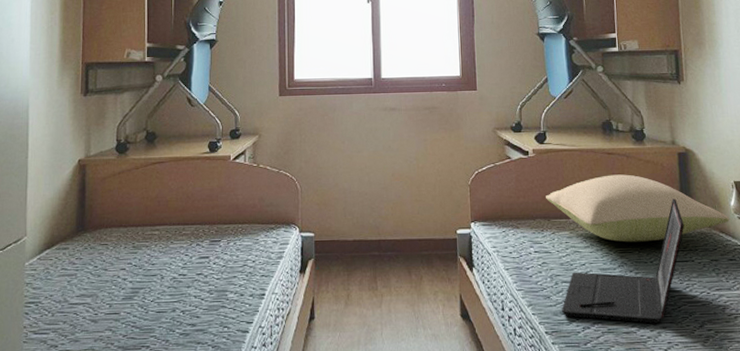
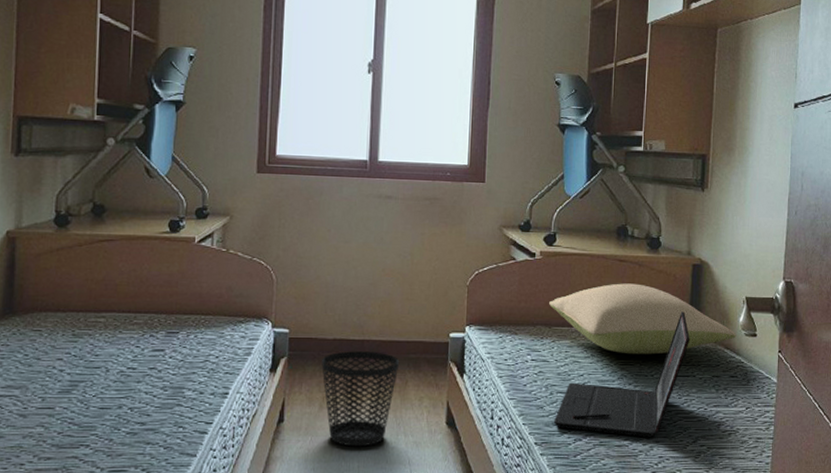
wastebasket: none [344,250,414,341] -> present [322,351,400,447]

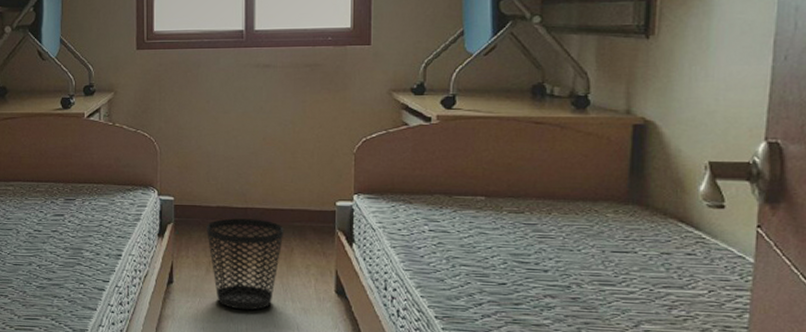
pillow: present [549,283,736,355] -> none [449,148,695,227]
laptop: present [554,311,690,438] -> none [457,179,629,319]

